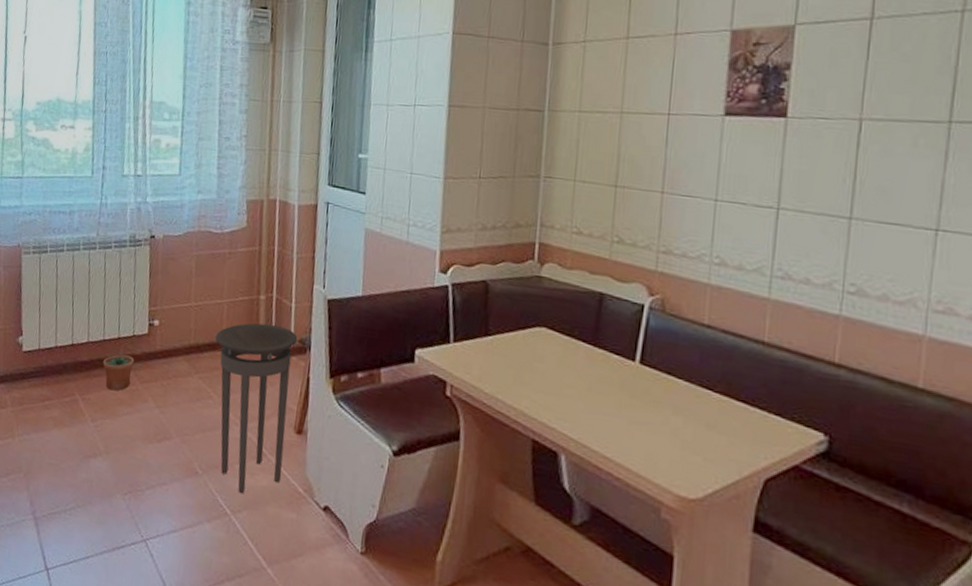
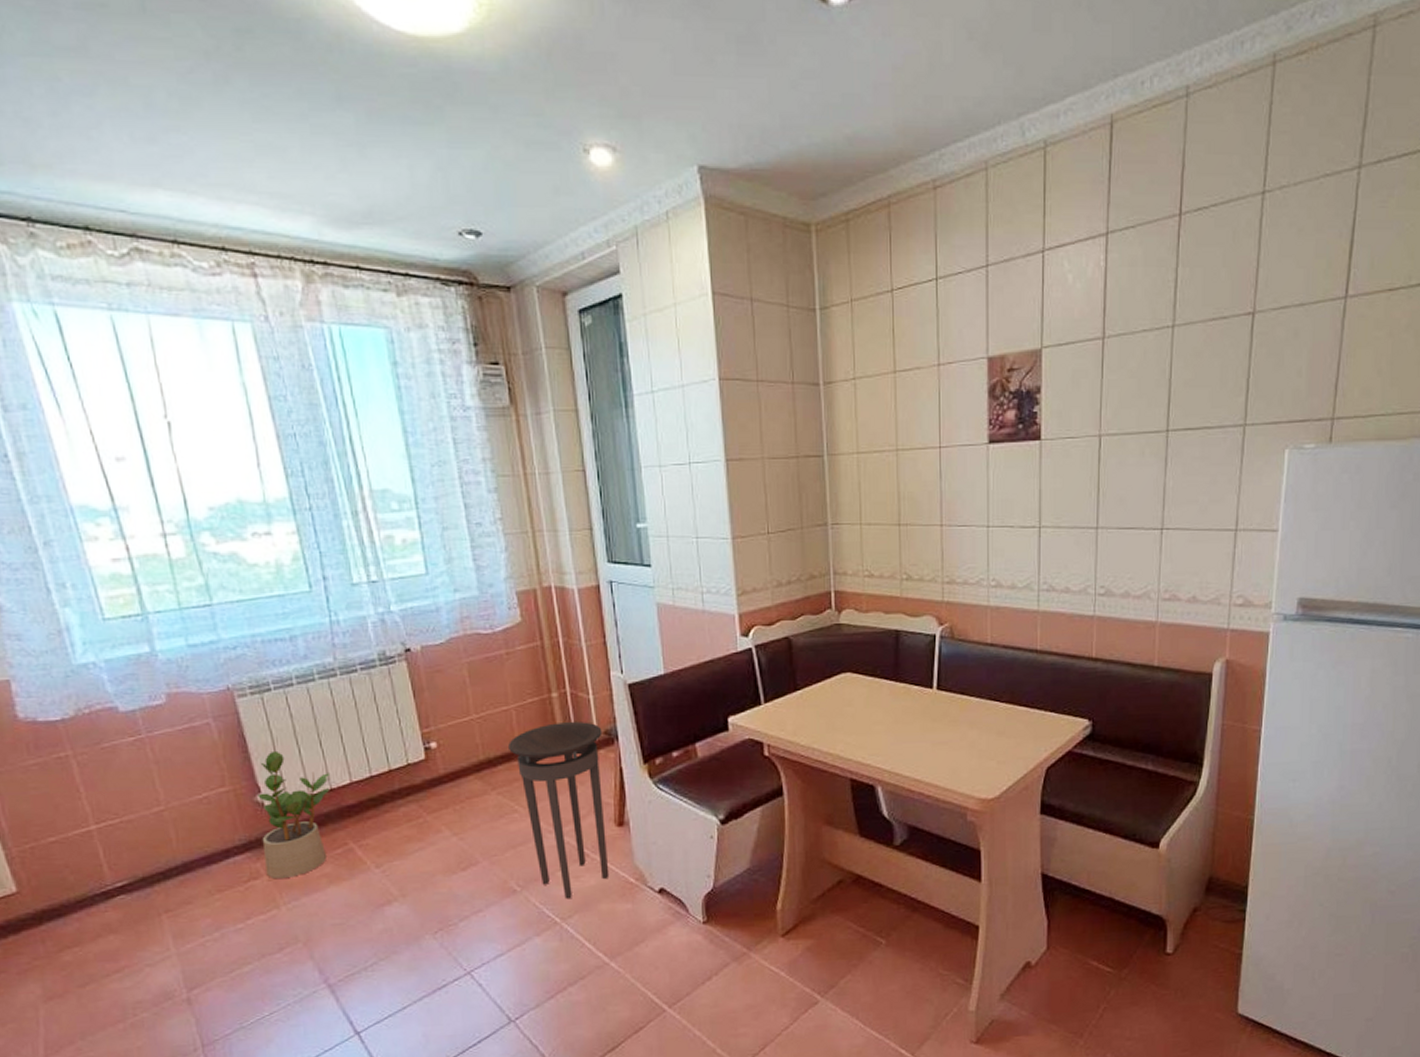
potted plant: none [11,302,75,414] -> present [258,750,331,879]
planter: present [102,354,135,391] -> none [375,787,416,829]

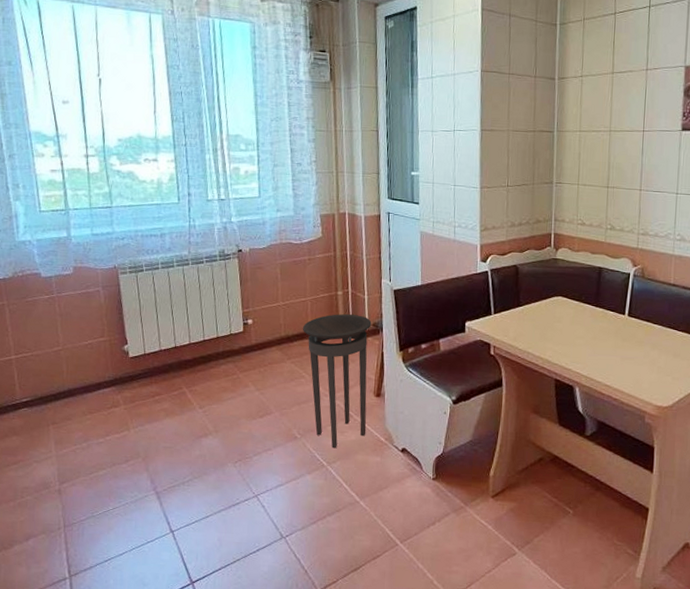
potted plant: present [258,750,331,879] -> none [124,314,176,409]

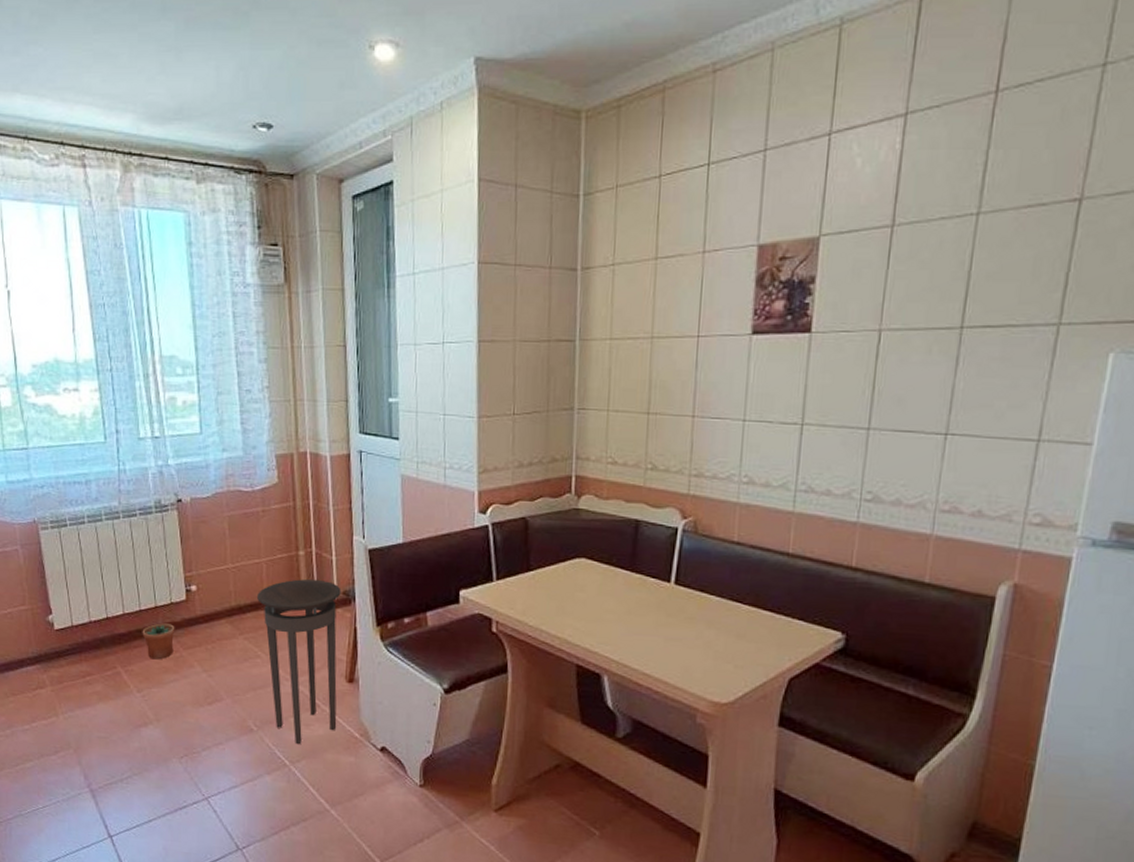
planter: none [205,351,234,381] -> present [142,623,175,660]

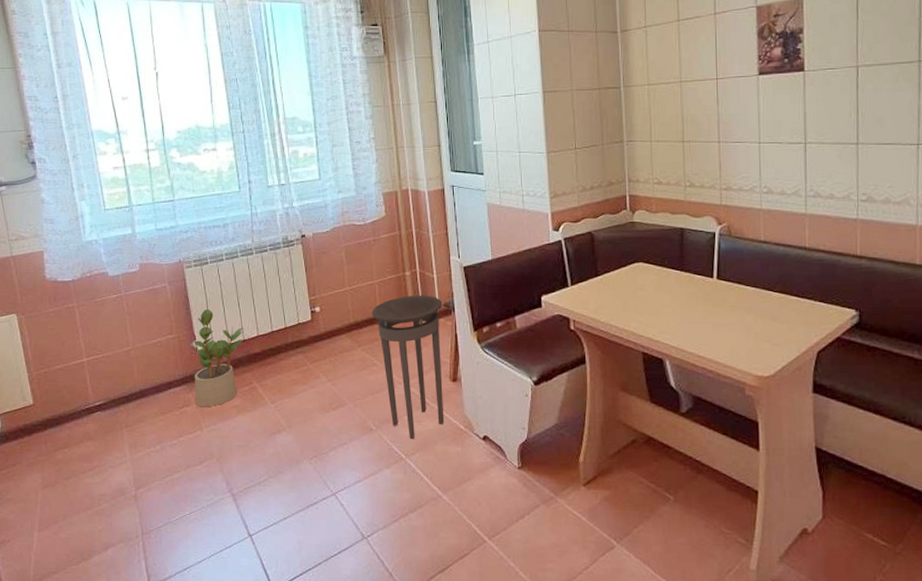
potted plant: none [49,578,108,692] -> present [194,309,244,408]
planter: present [142,623,175,660] -> none [274,341,303,374]

